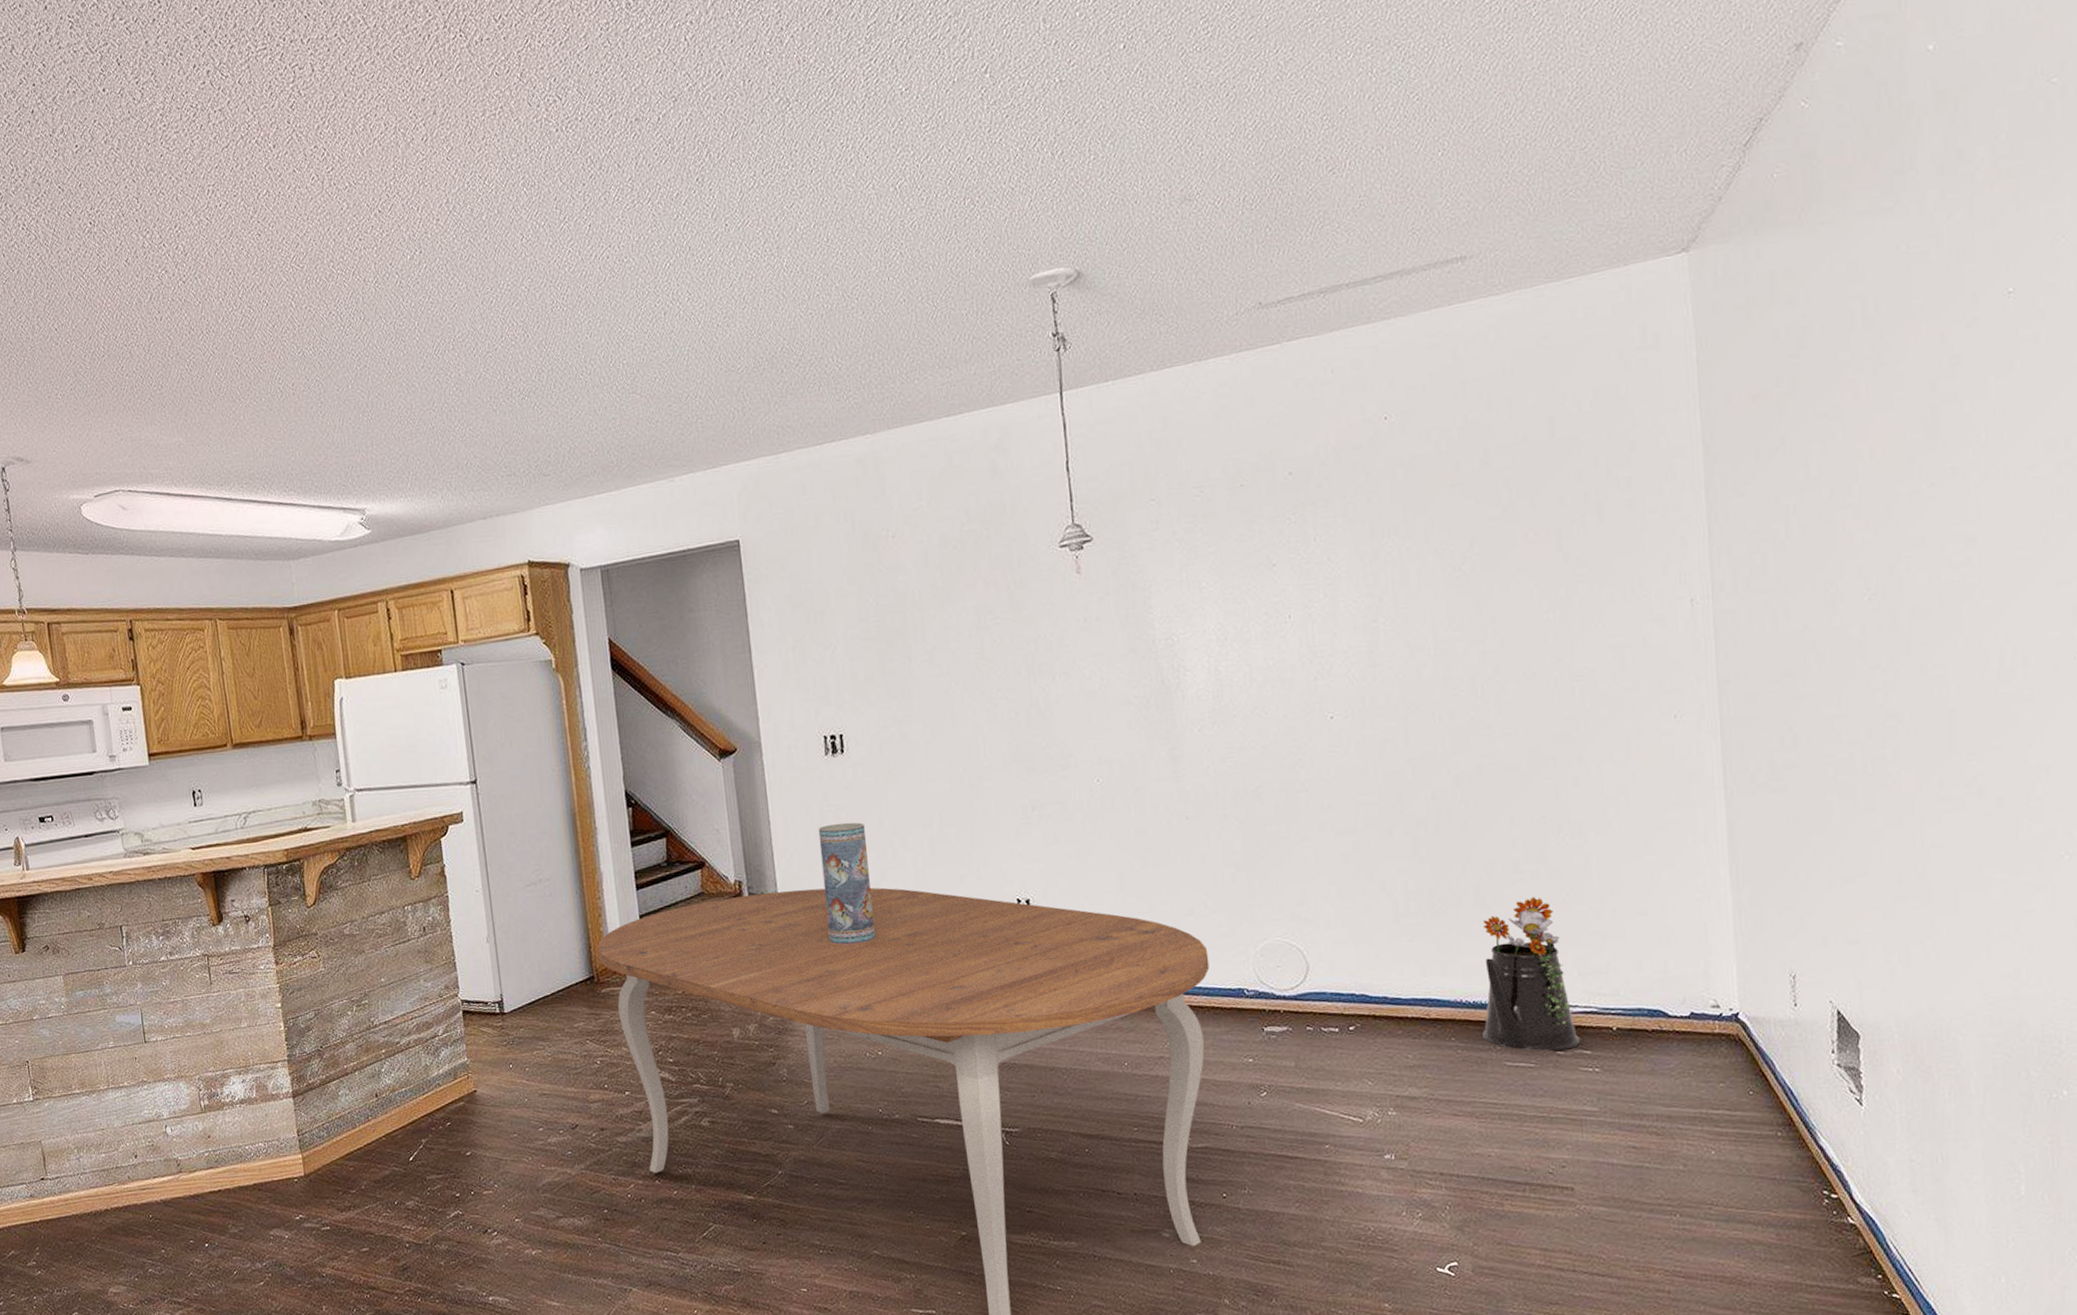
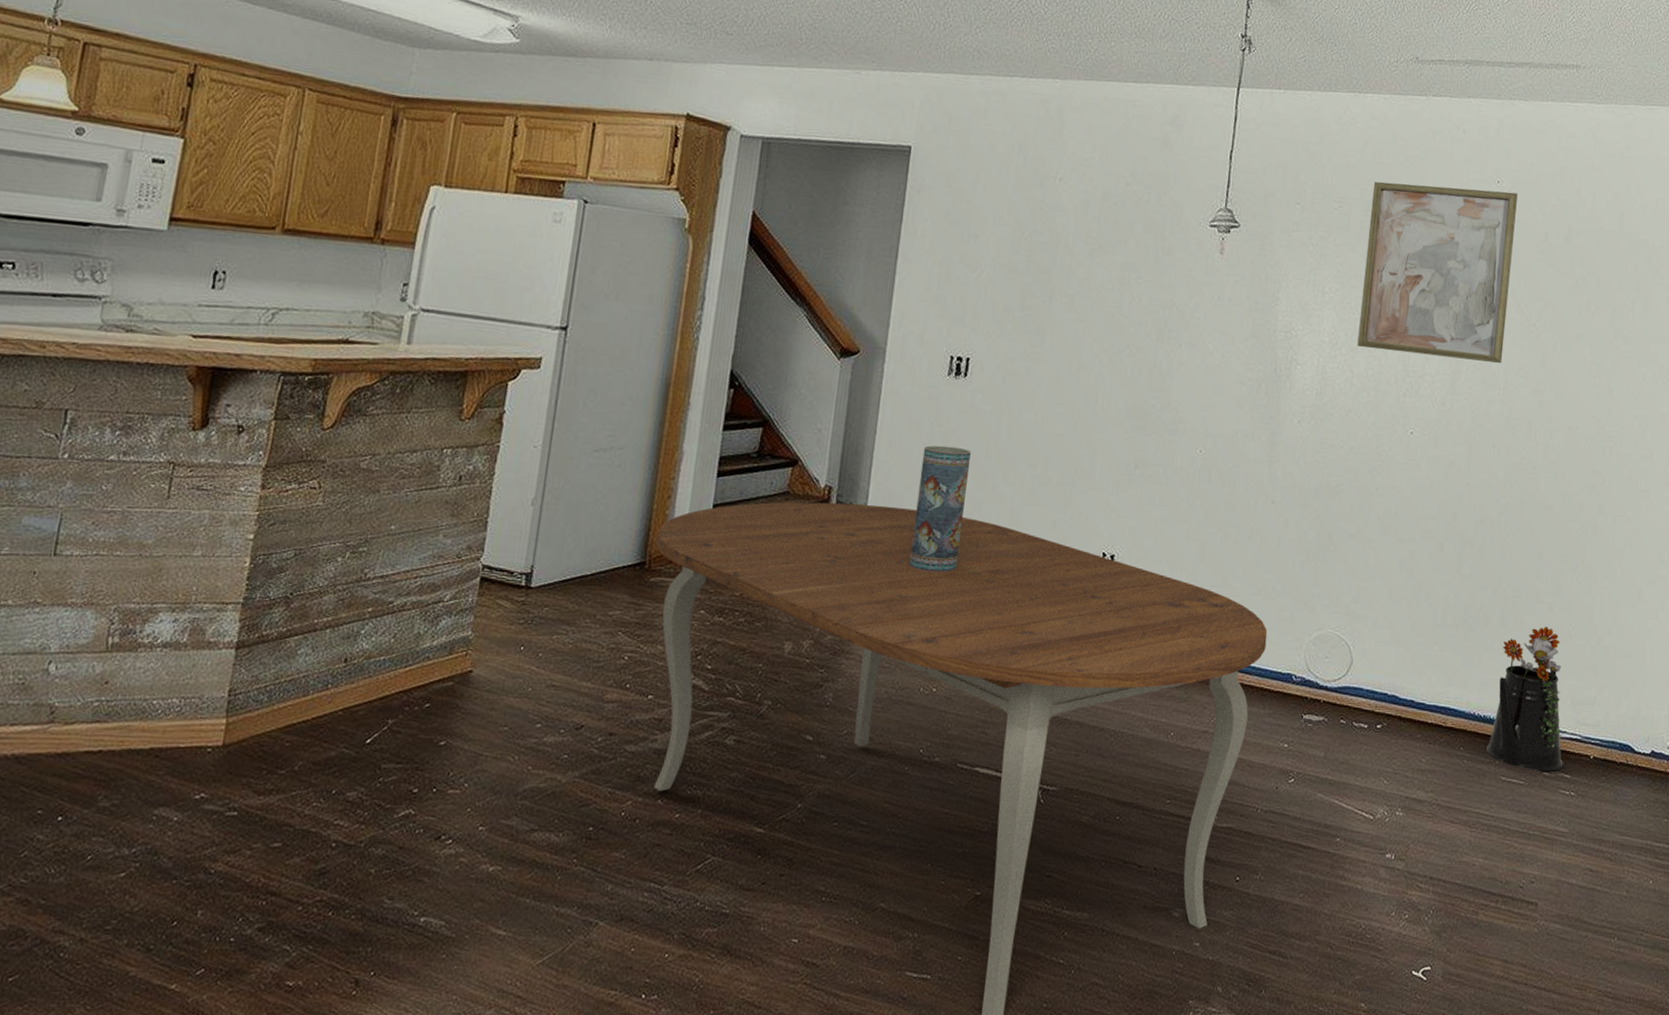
wall art: none [1235,425,1427,638] -> present [1357,182,1518,363]

